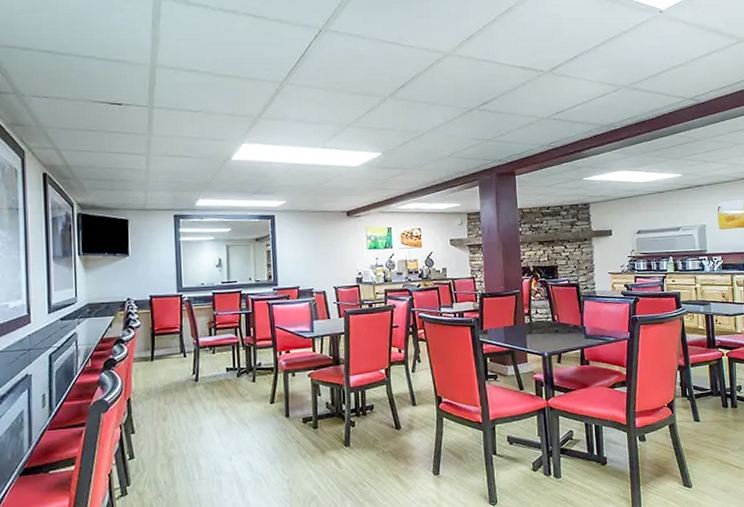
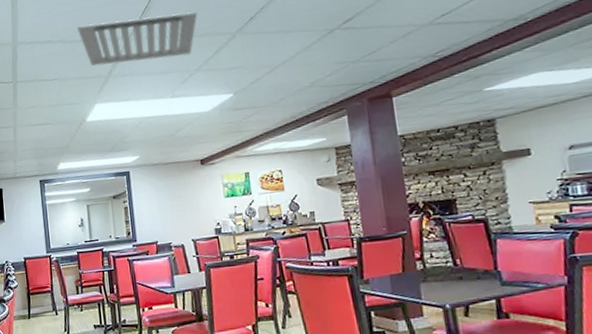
ceiling vent: none [226,61,353,110] -> present [76,12,198,66]

